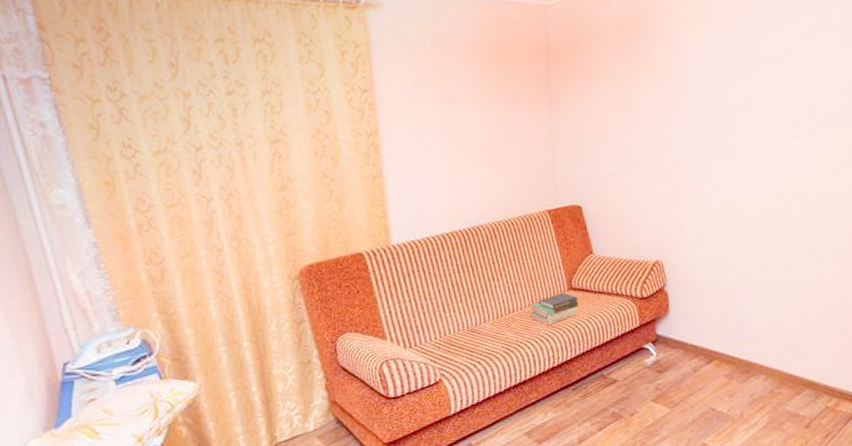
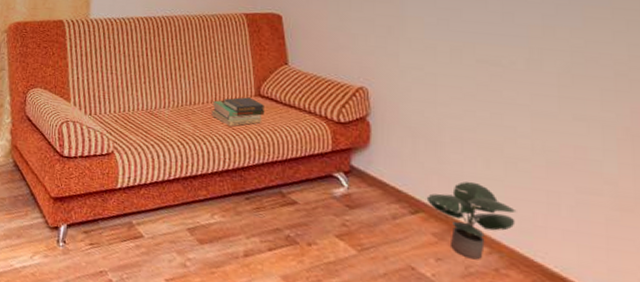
potted plant: none [717,323,782,388] -> present [426,181,517,260]

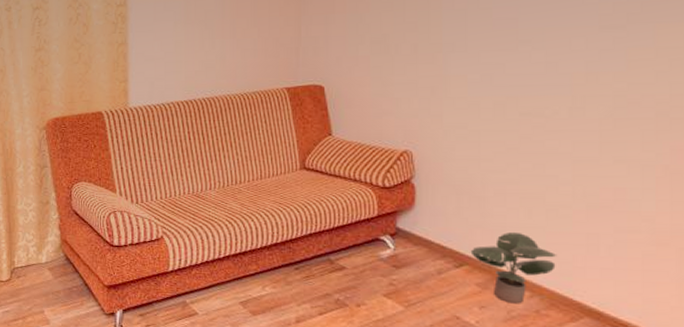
books: present [211,97,265,127] -> none [258,171,311,202]

